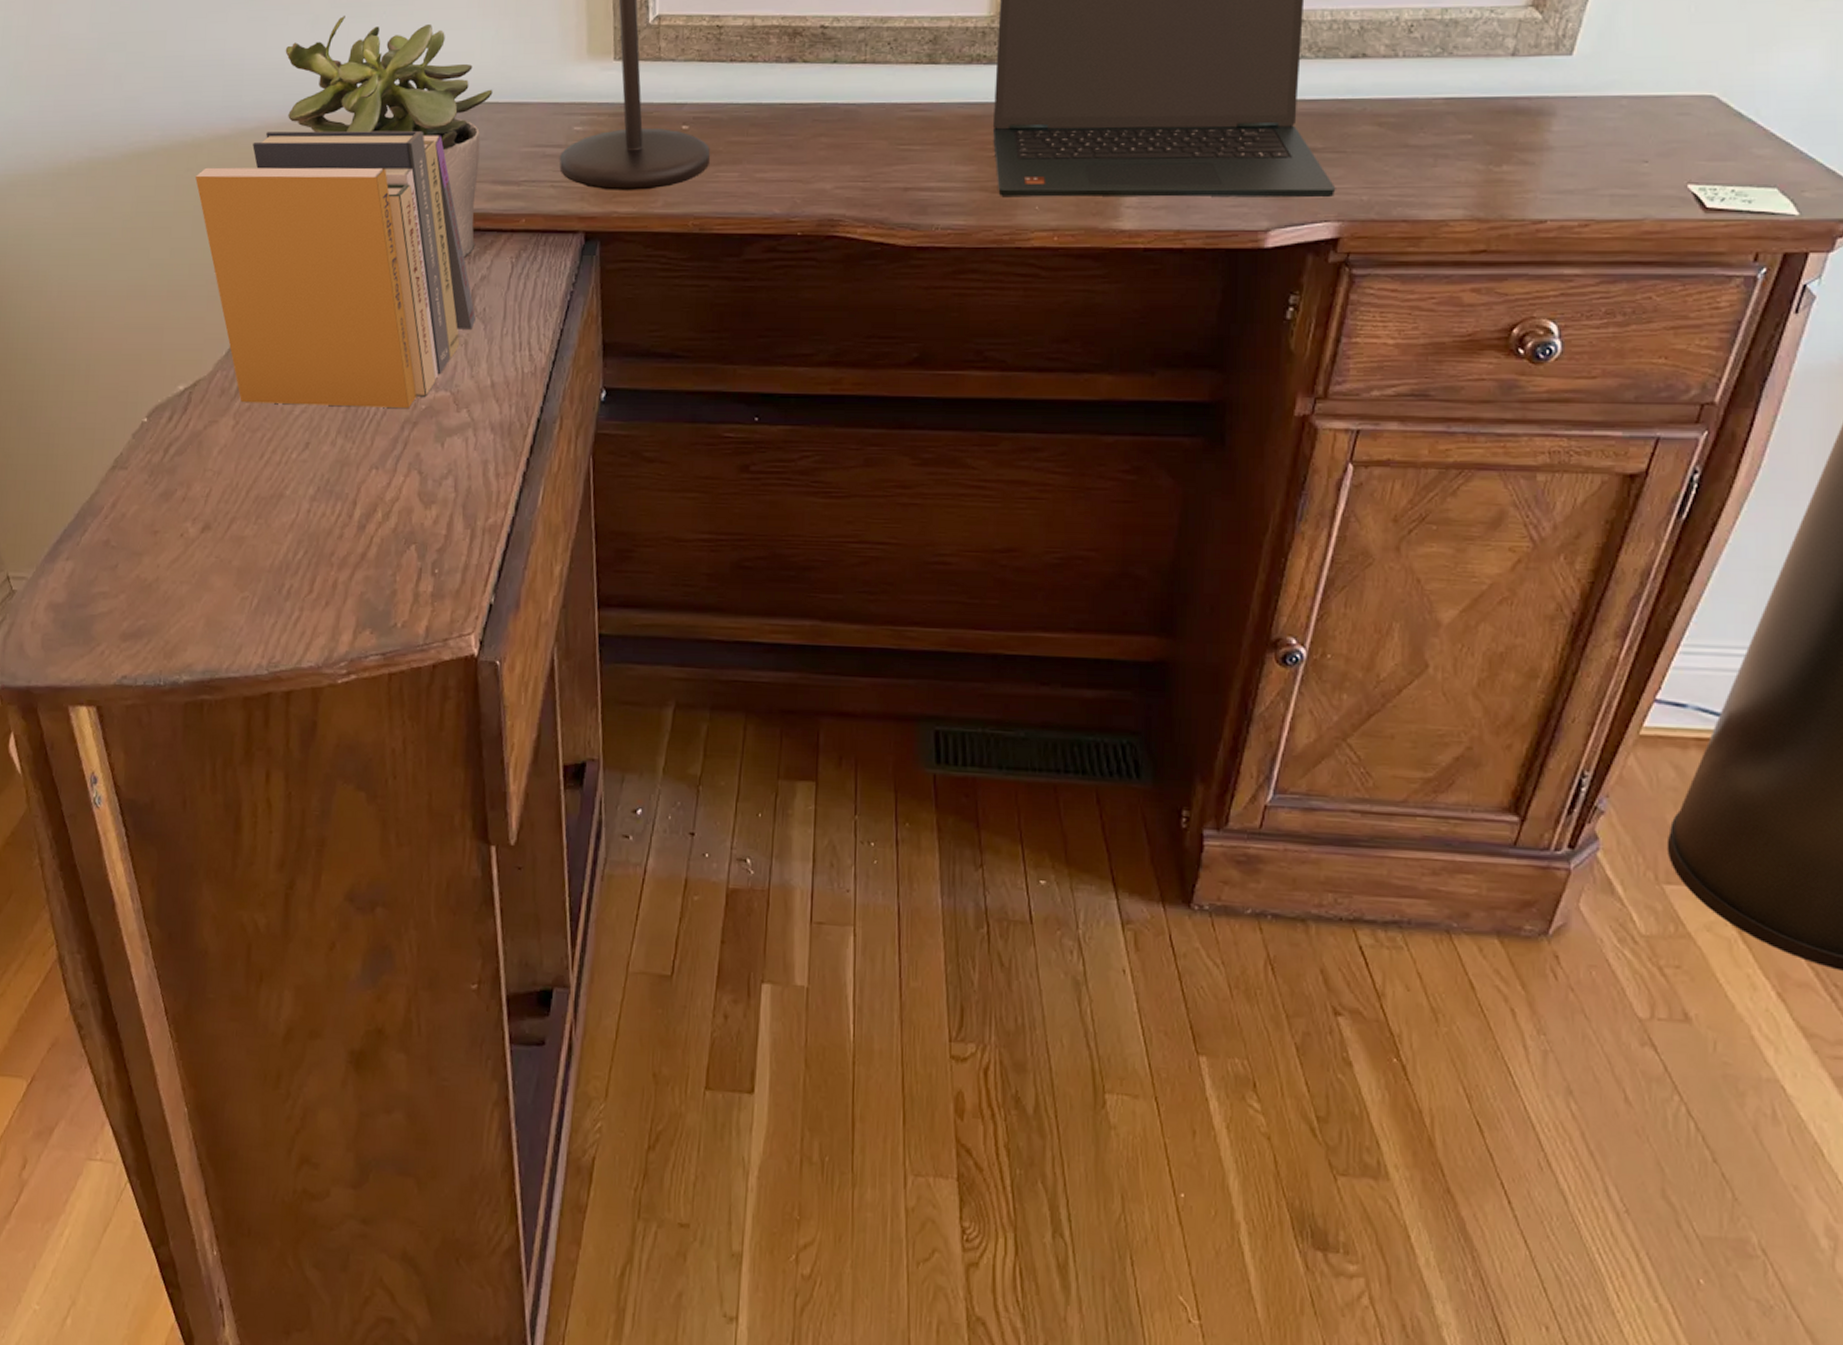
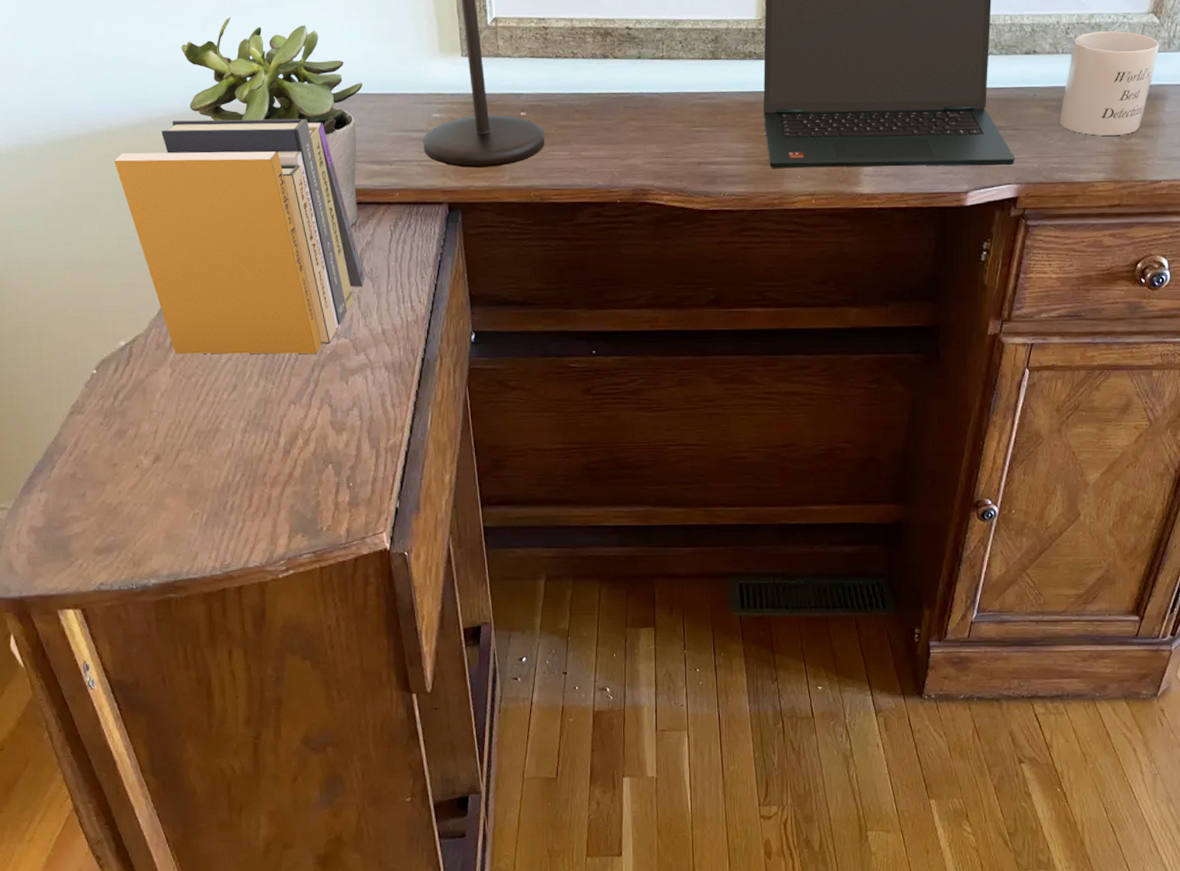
mug: none [1398,28,1544,162] -> present [1059,30,1160,136]

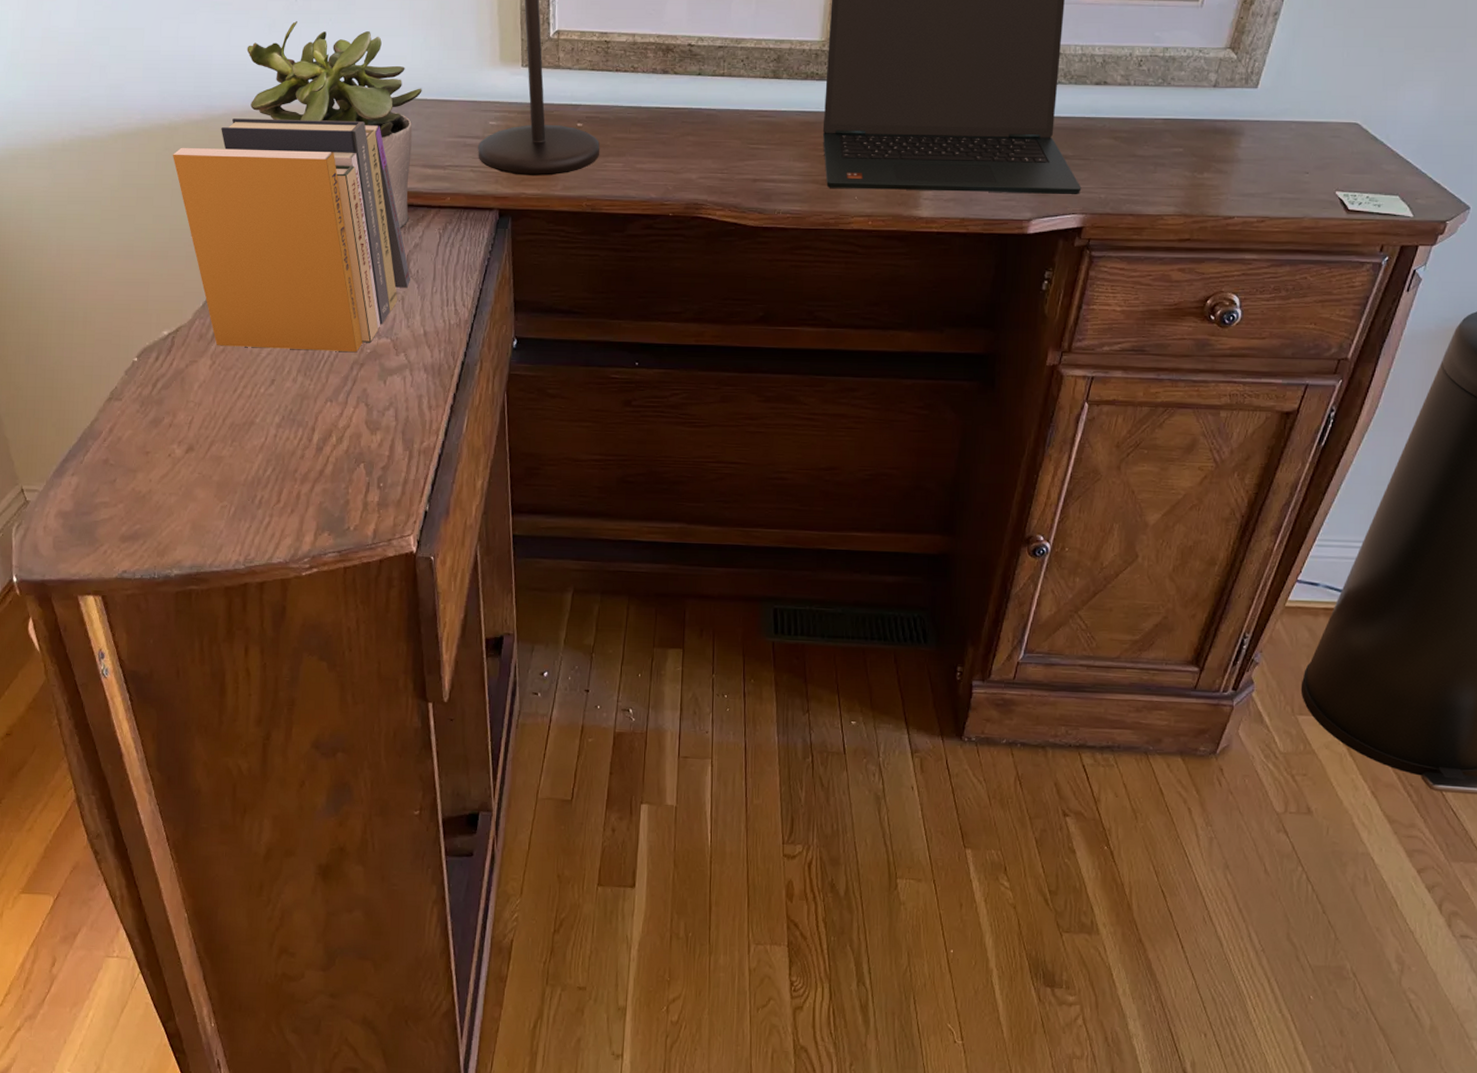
mug: present [1059,30,1160,136] -> none [1128,64,1237,170]

